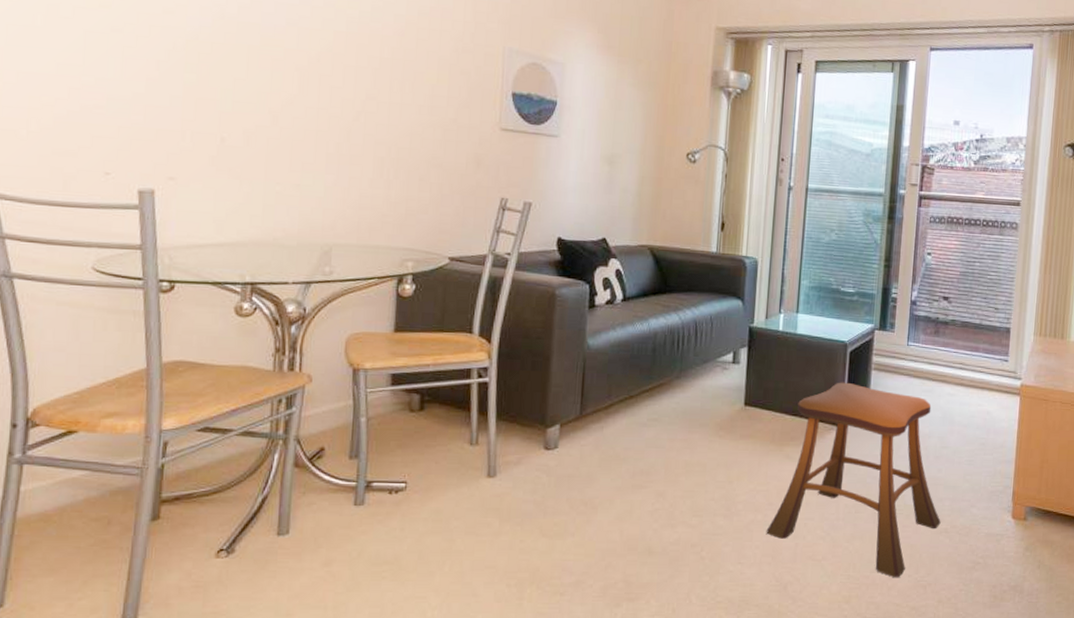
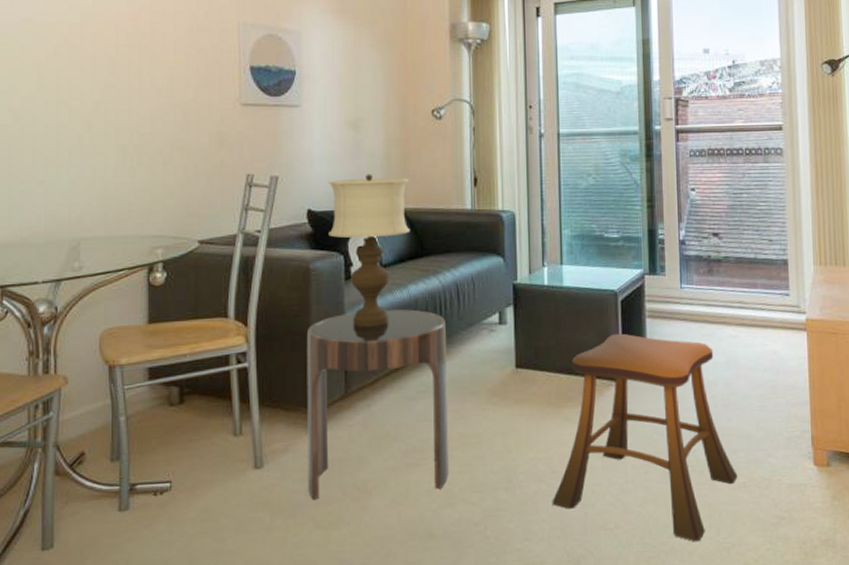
side table: none [537,339,682,510] -> present [306,309,449,499]
table lamp: none [576,209,659,355] -> present [328,174,411,327]

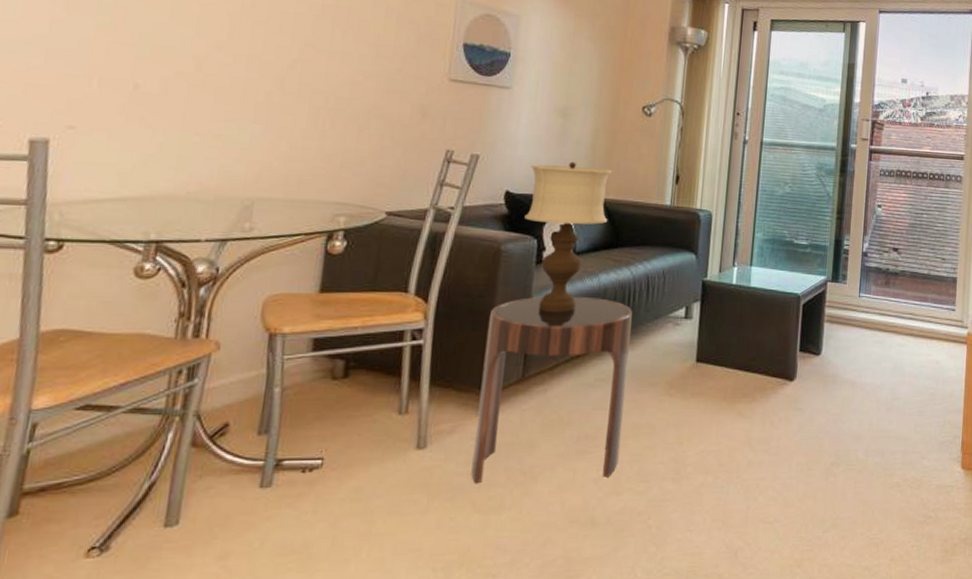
stool: present [552,333,738,541] -> none [716,335,893,536]

